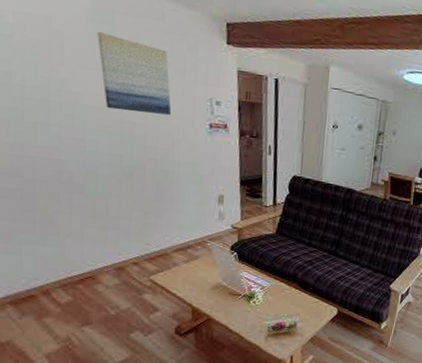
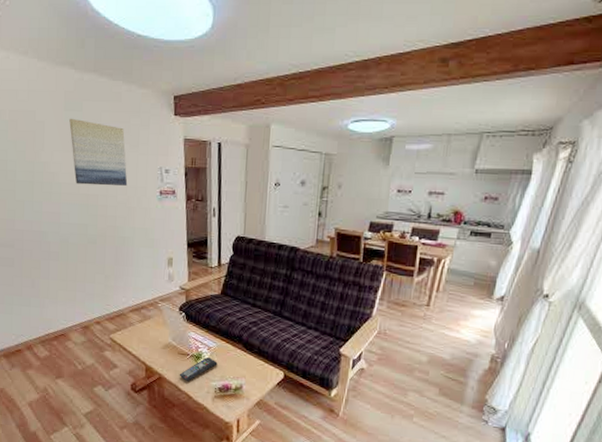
remote control: none [230,297,272,322] -> present [179,357,218,381]

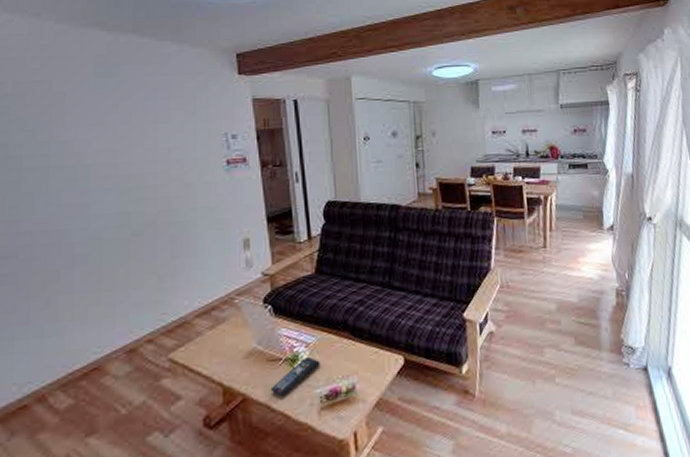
wall art: present [69,118,128,186] -> none [101,85,184,164]

